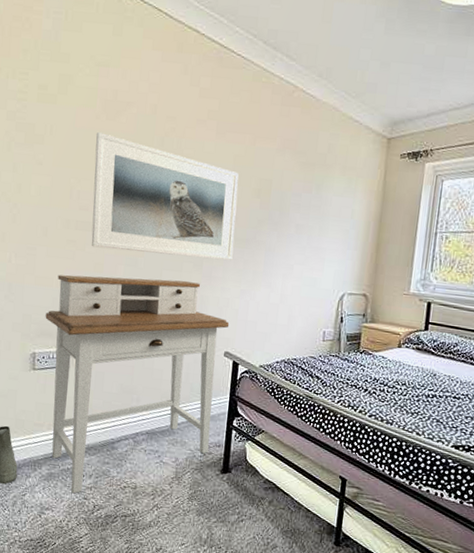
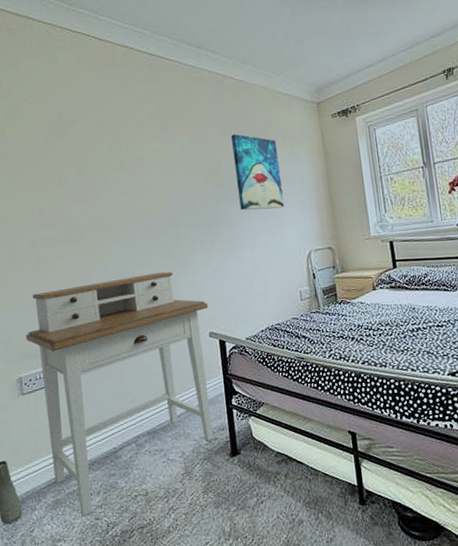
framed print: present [91,131,239,260] -> none [48,152,199,260]
wall art: none [282,153,335,244] -> present [231,134,285,210]

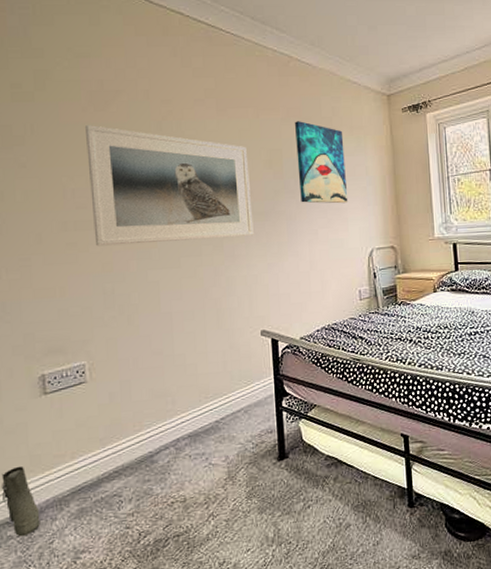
desk: present [25,272,213,517] -> none [51,264,262,526]
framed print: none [48,152,199,260] -> present [86,124,254,246]

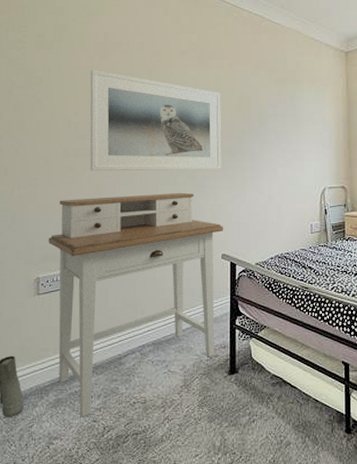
desk: none [51,264,262,526] -> present [48,192,224,418]
wall art: present [295,121,348,204] -> none [263,72,306,146]

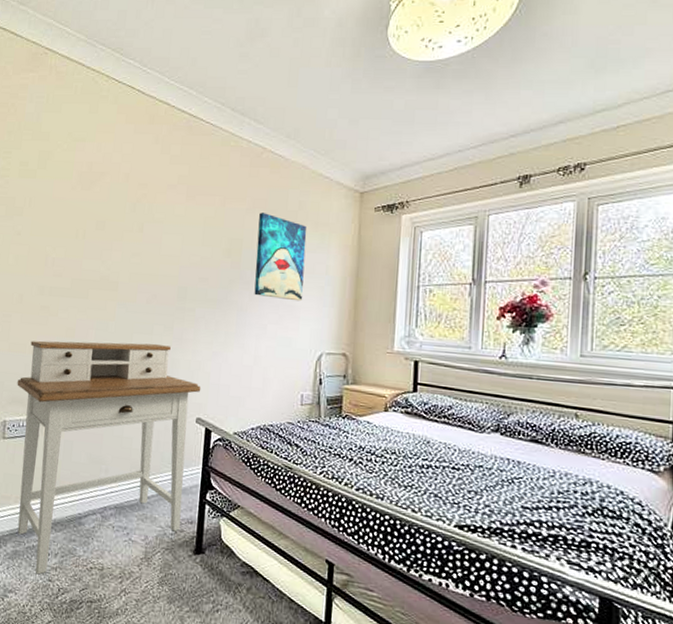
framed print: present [90,69,222,171] -> none [64,201,209,322]
wall art: none [263,72,306,146] -> present [254,213,307,302]

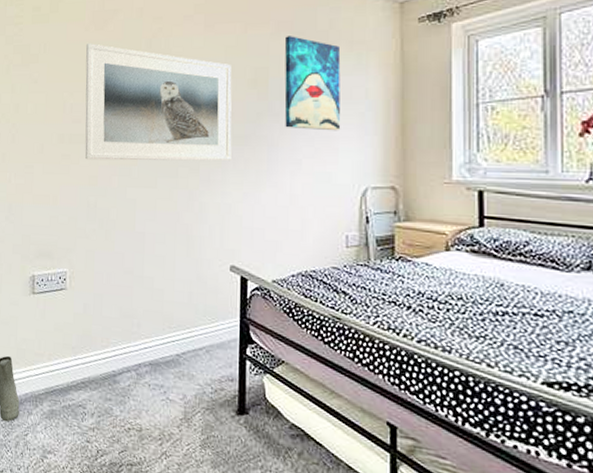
desk: present [17,340,201,575] -> none [43,187,234,436]
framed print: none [64,201,209,322] -> present [85,42,232,161]

